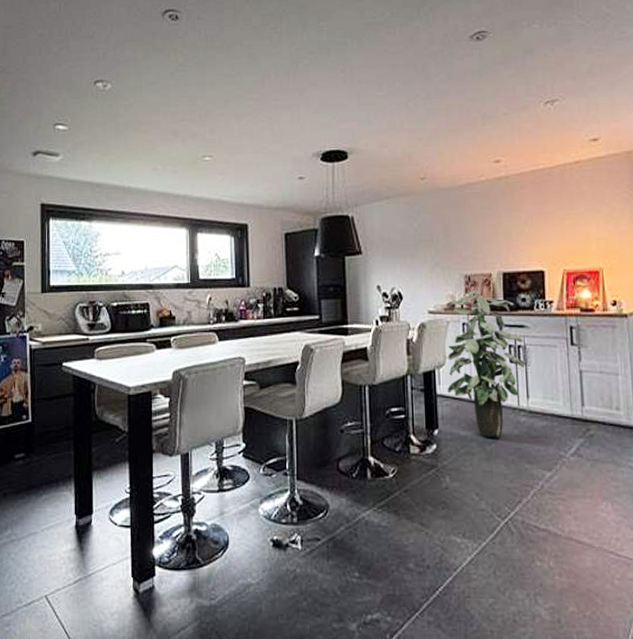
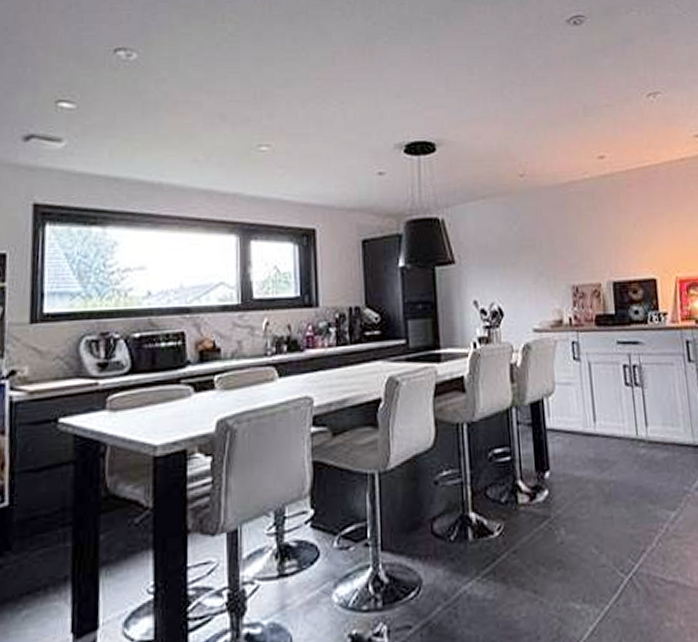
indoor plant: present [447,290,524,438] -> none [553,303,641,476]

